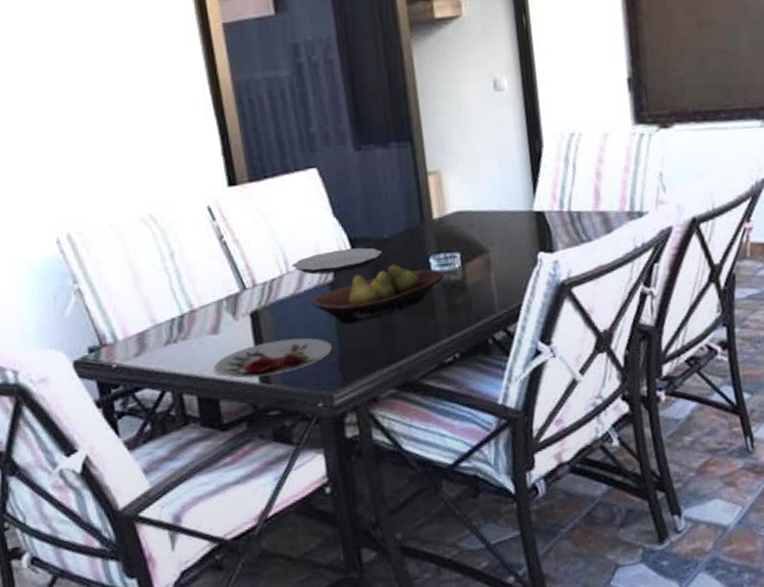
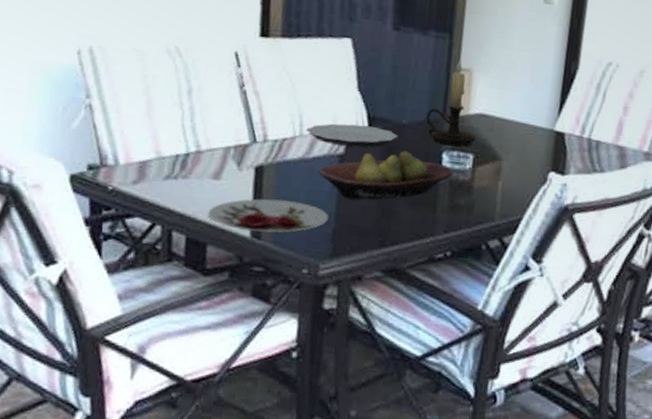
candle holder: none [405,164,459,250] -> present [426,60,476,146]

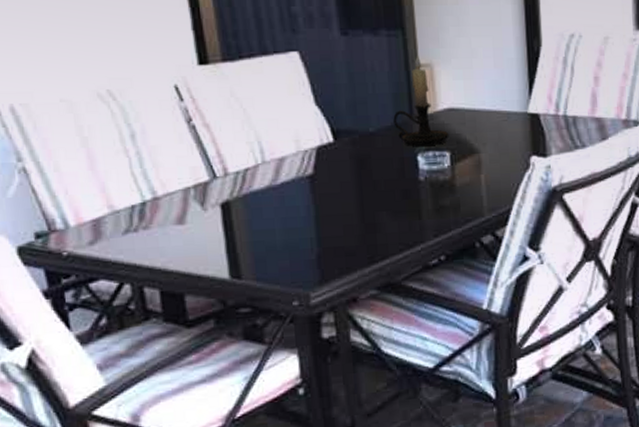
plate: present [207,198,329,233] -> none [178,232,311,273]
plate: present [306,123,398,147] -> none [268,140,368,166]
fruit bowl: present [317,150,453,200] -> none [289,159,432,220]

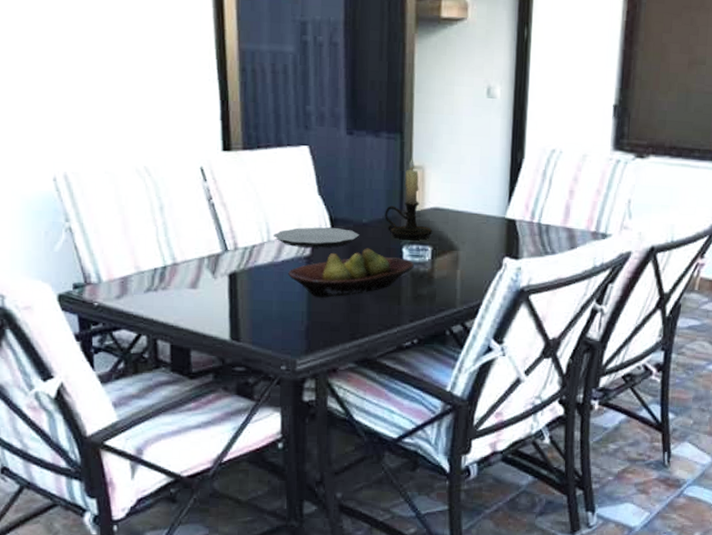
plate: none [268,140,368,166] -> present [273,227,360,248]
fruit bowl: none [289,159,432,220] -> present [287,248,414,298]

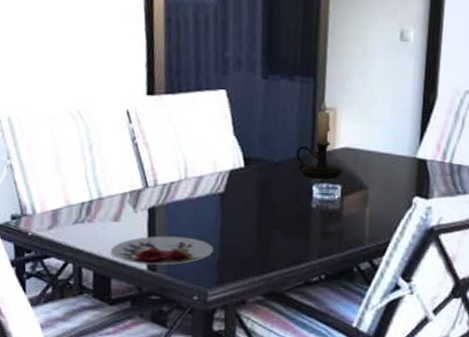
plate: none [188,303,302,334] -> present [110,236,214,265]
plate: present [273,227,360,248] -> none [190,165,272,186]
fruit bowl: present [287,248,414,298] -> none [202,186,323,233]

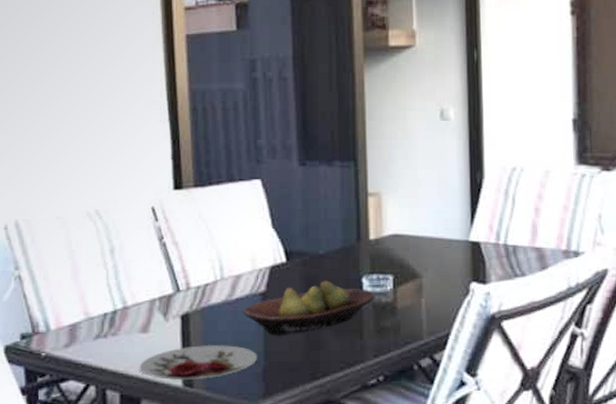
fruit bowl: none [202,186,323,233] -> present [242,280,375,336]
candle holder: present [296,100,343,179] -> none [342,185,393,270]

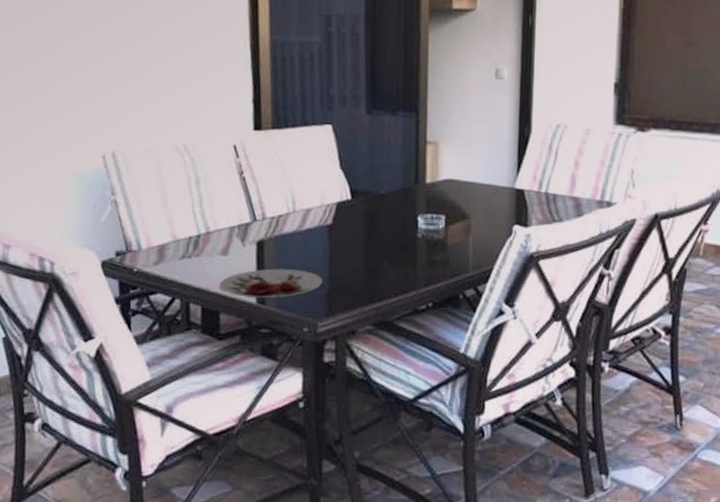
fruit bowl: present [242,280,375,336] -> none [310,217,428,264]

